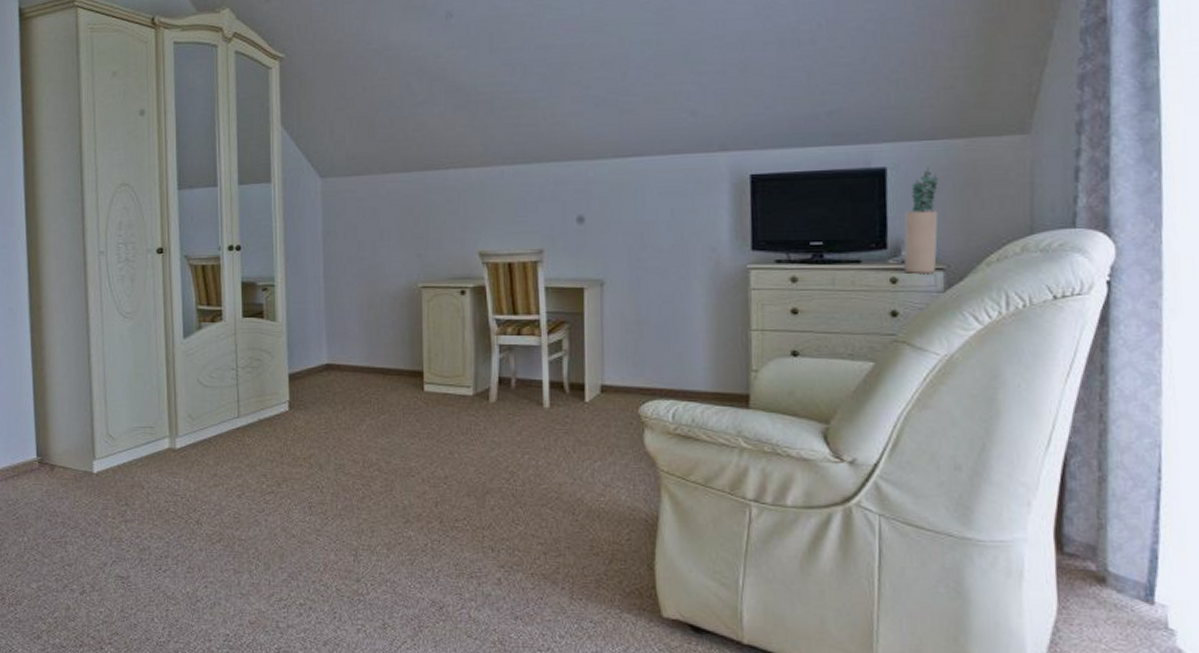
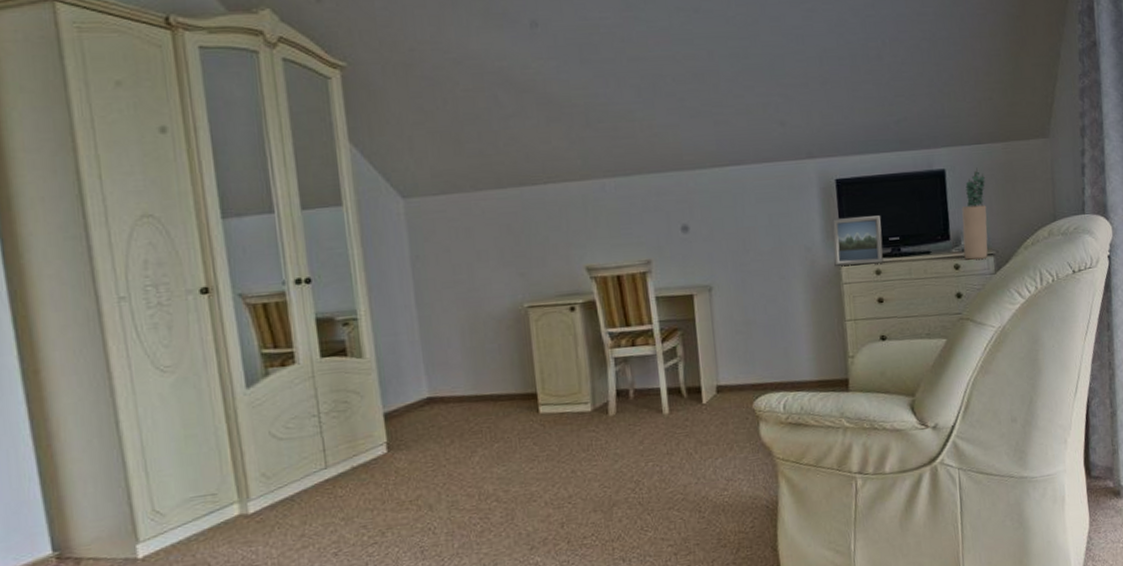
picture frame: none [742,216,802,271] -> present [832,215,884,267]

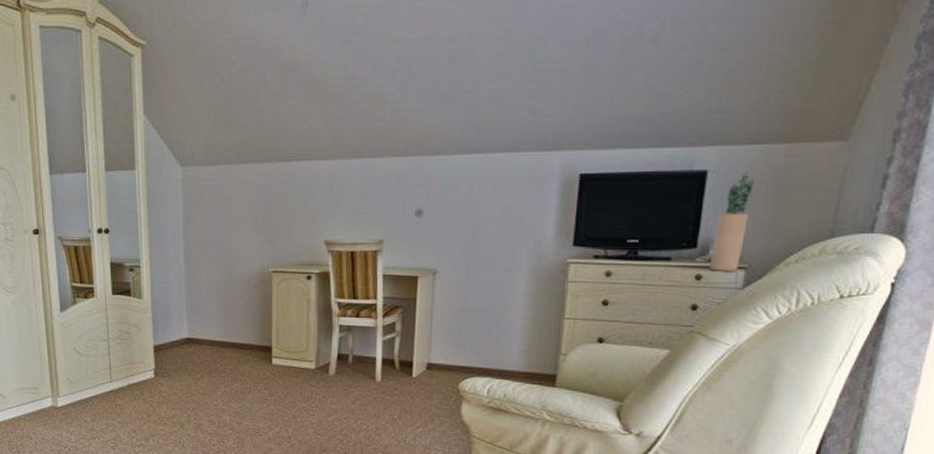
picture frame: present [832,215,884,267] -> none [563,214,623,265]

